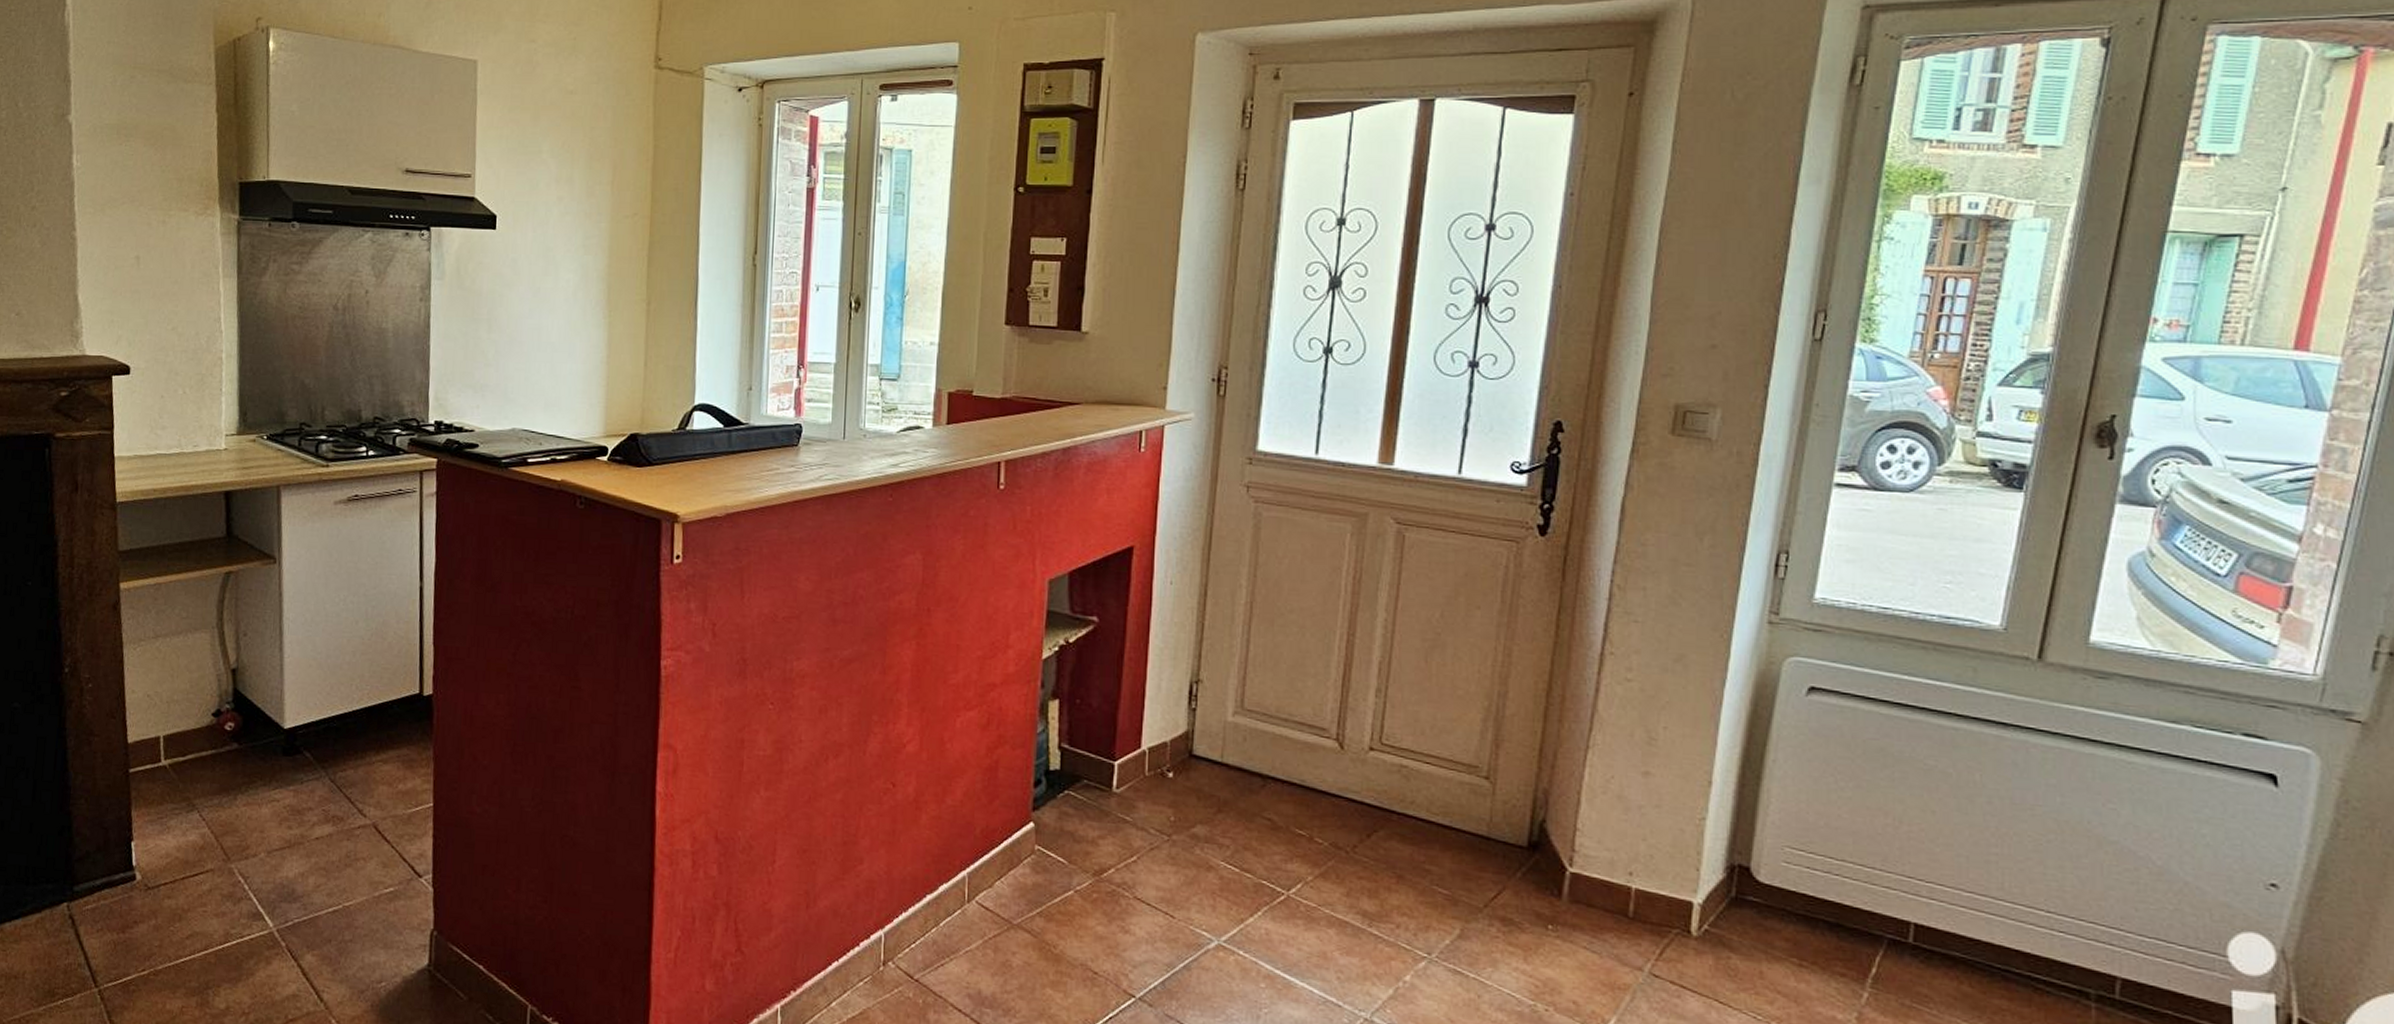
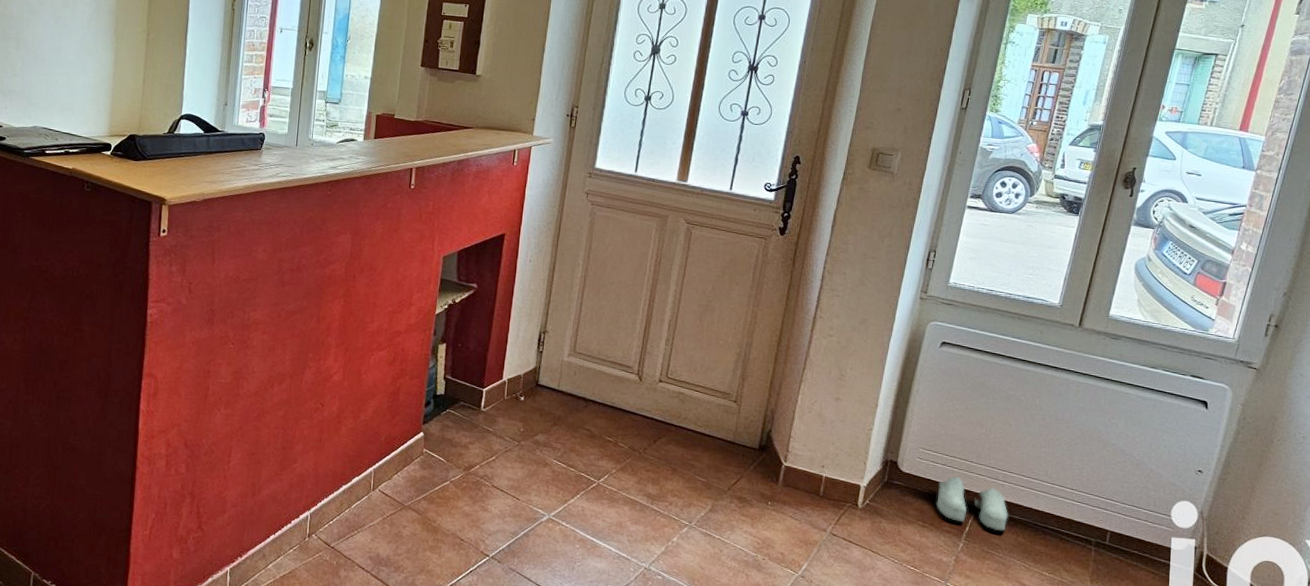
boots: none [1818,890,1941,976] -> present [935,476,1008,532]

